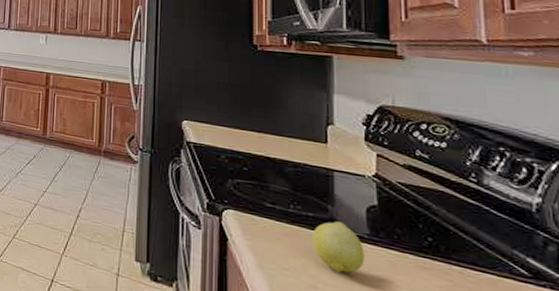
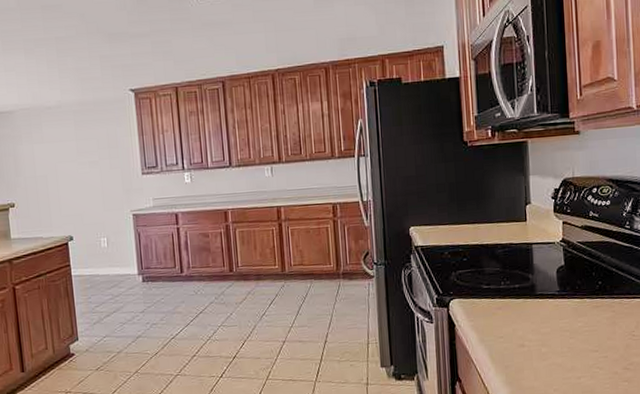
lemon: present [311,221,364,273] -> none [518,286,557,328]

